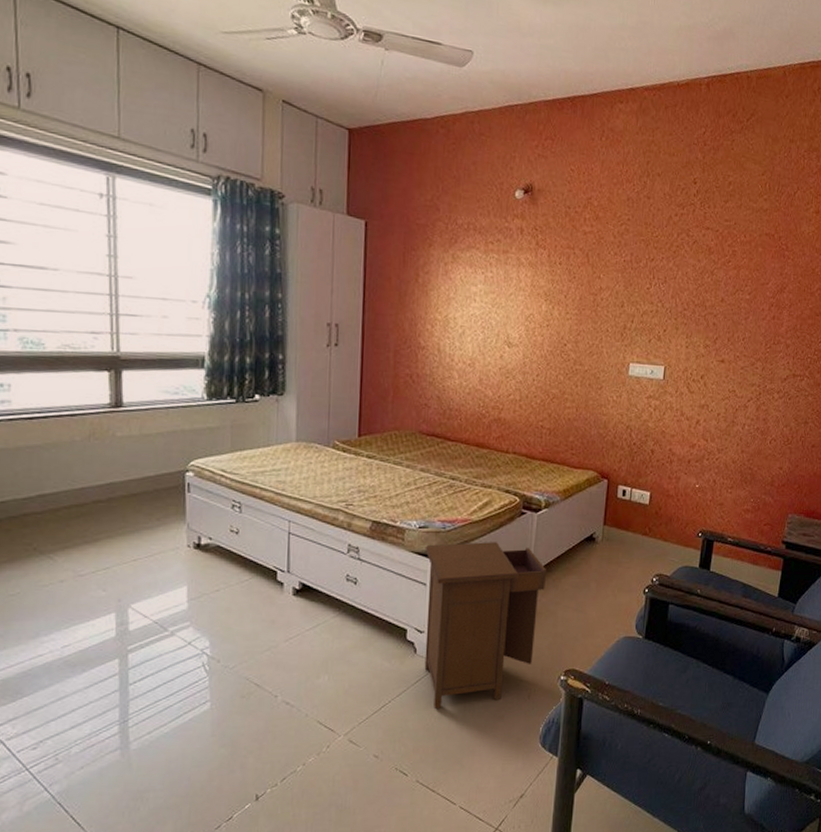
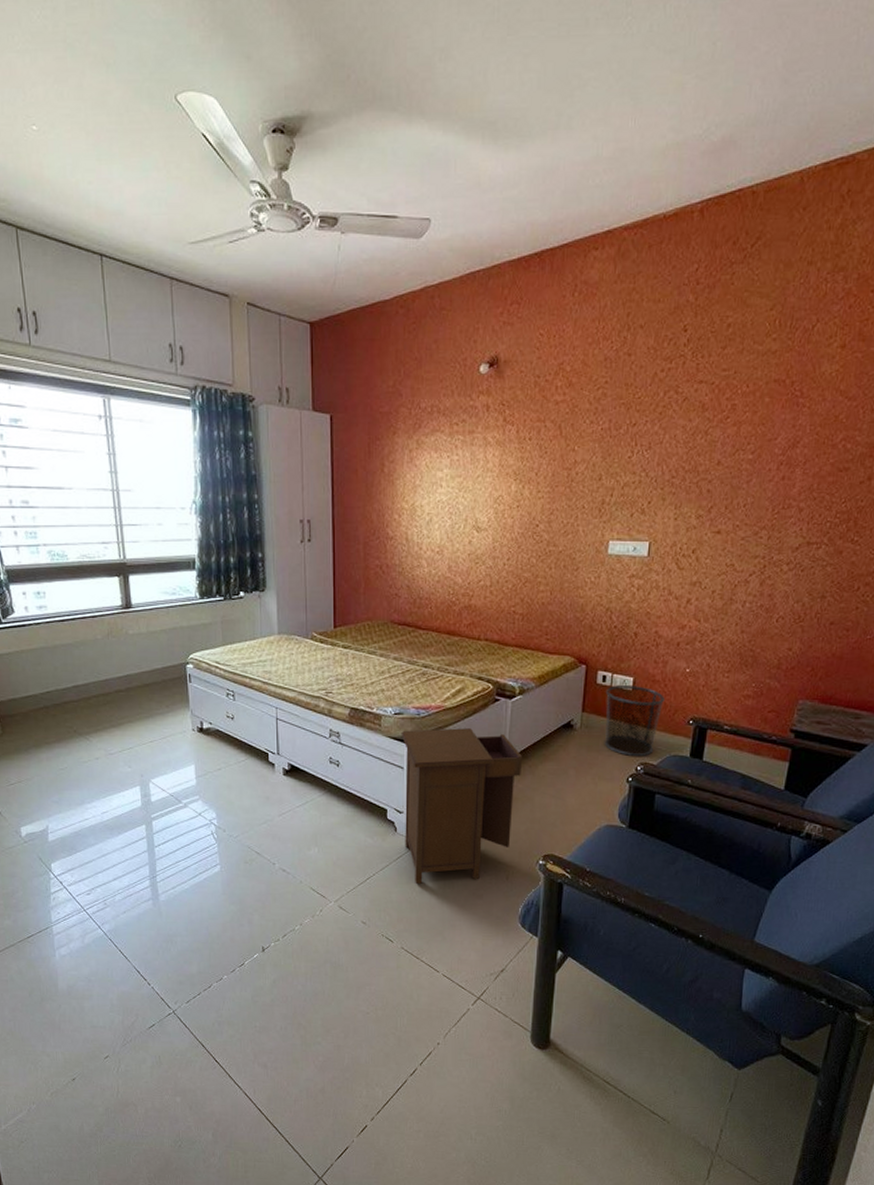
waste bin: none [623,500,677,569] -> present [604,685,665,757]

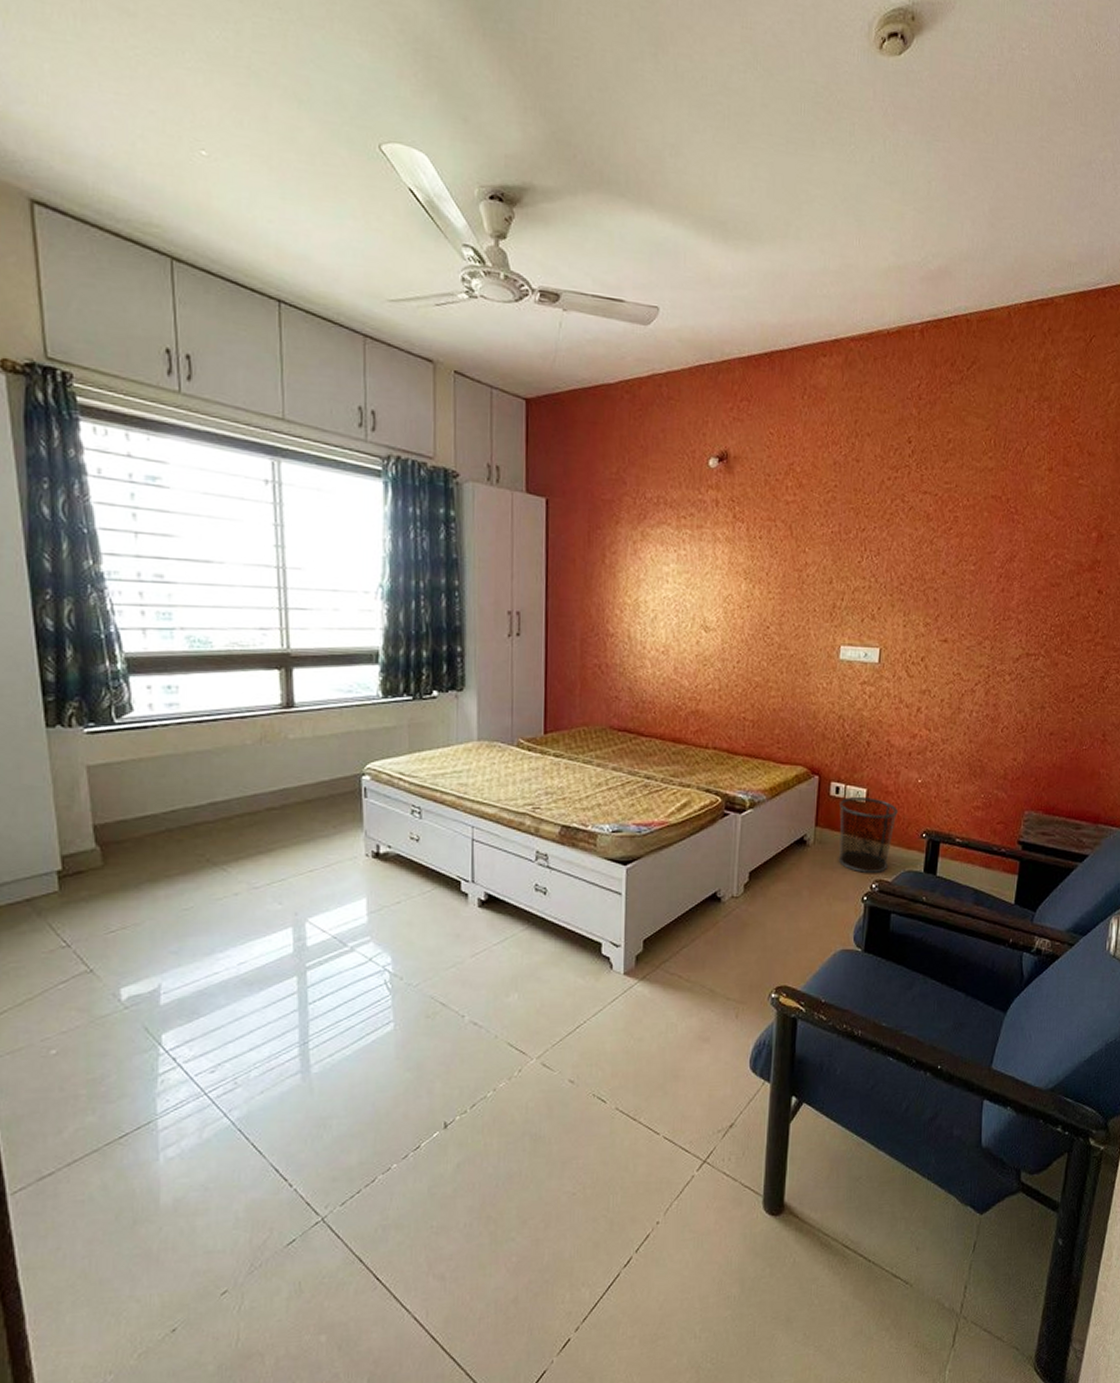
nightstand: present [402,728,522,884] -> none [620,847,753,1029]

